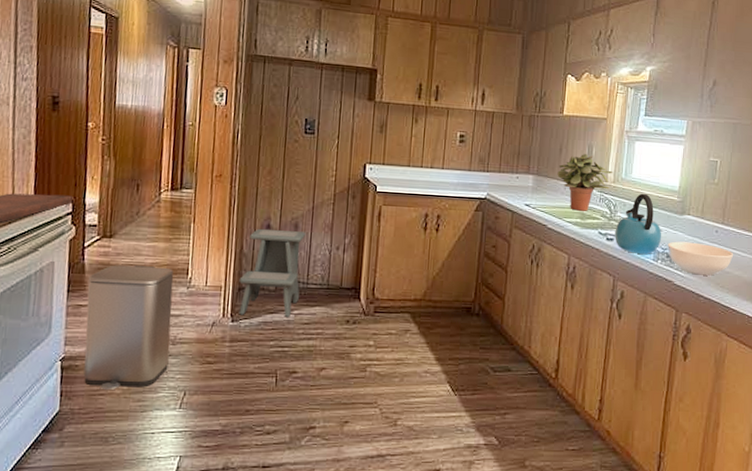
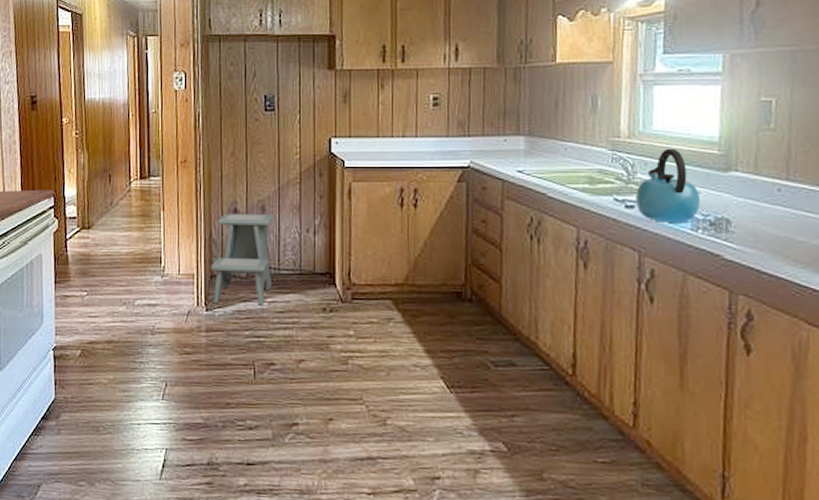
pedal bin: present [83,265,174,390] -> none [71,255,149,379]
potted plant: present [557,154,613,211] -> none [554,106,626,174]
bowl: present [667,241,734,276] -> none [710,205,808,247]

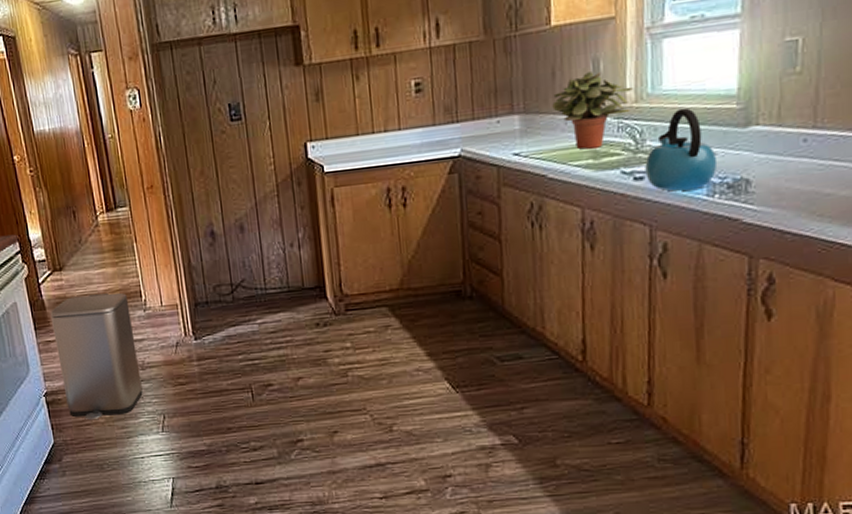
pedal bin: none [71,255,149,379] -> present [49,292,143,420]
step stool: present [210,213,273,305] -> none [193,233,261,332]
potted plant: none [554,106,626,174] -> present [552,72,633,150]

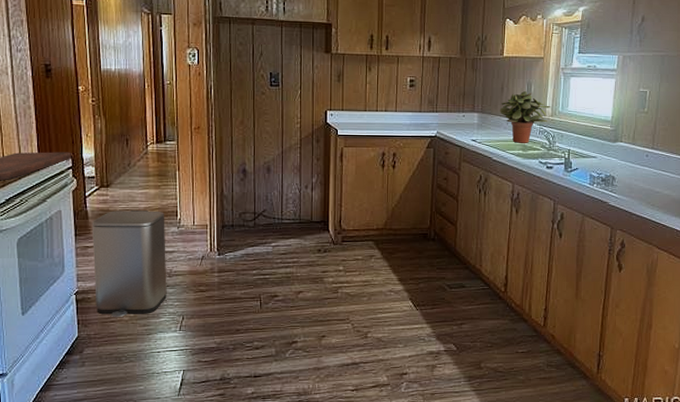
kettle: present [645,107,718,192] -> none [554,124,597,179]

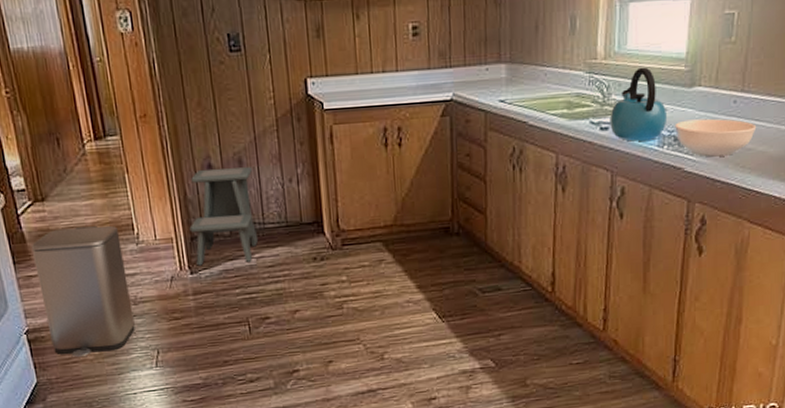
step stool: none [222,172,277,249] -> present [189,167,259,266]
potted plant: present [500,91,550,143] -> none [535,28,603,100]
kettle: none [554,124,597,179] -> present [610,67,668,142]
bowl: none [602,166,663,196] -> present [675,118,757,157]

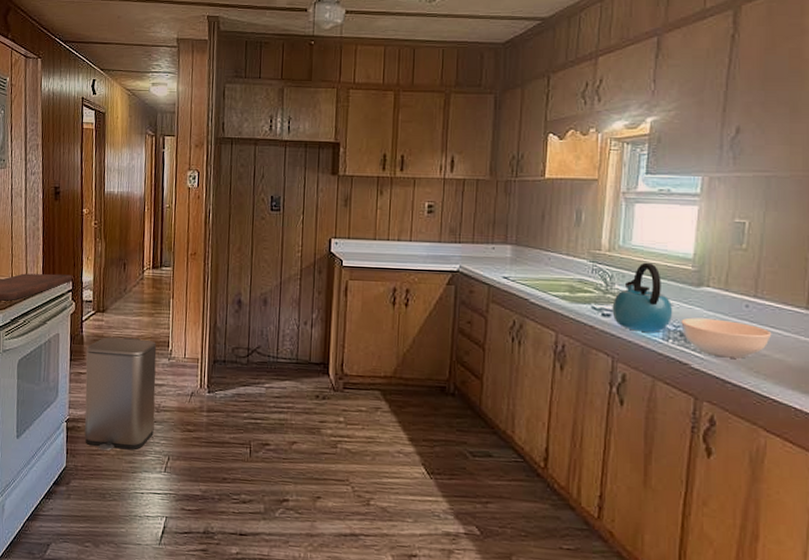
step stool: present [189,167,259,266] -> none [214,303,274,390]

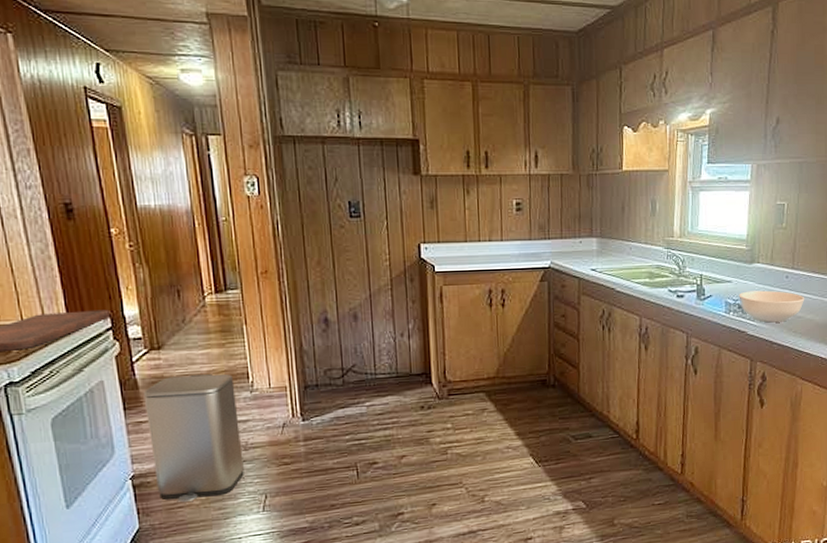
kettle: present [612,262,673,332] -> none [685,245,733,308]

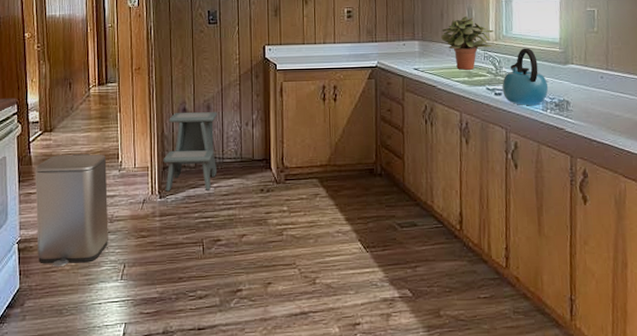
step stool: none [303,322,370,413] -> present [163,112,218,192]
potted plant: none [621,210,678,270] -> present [441,16,494,70]
kettle: none [685,245,733,308] -> present [502,48,549,105]
bowl: present [739,290,805,323] -> none [555,90,622,121]

